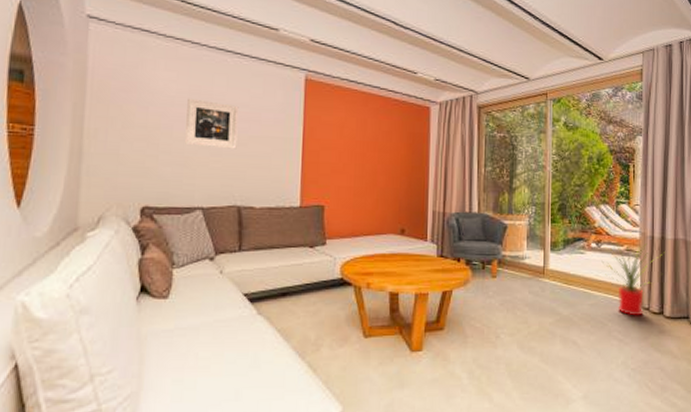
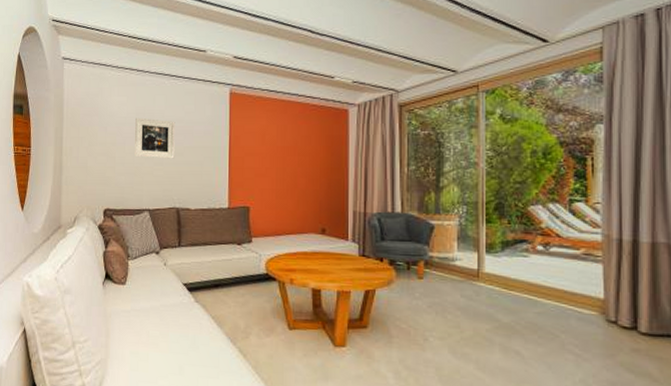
house plant: present [601,239,662,316] -> none [551,241,635,330]

